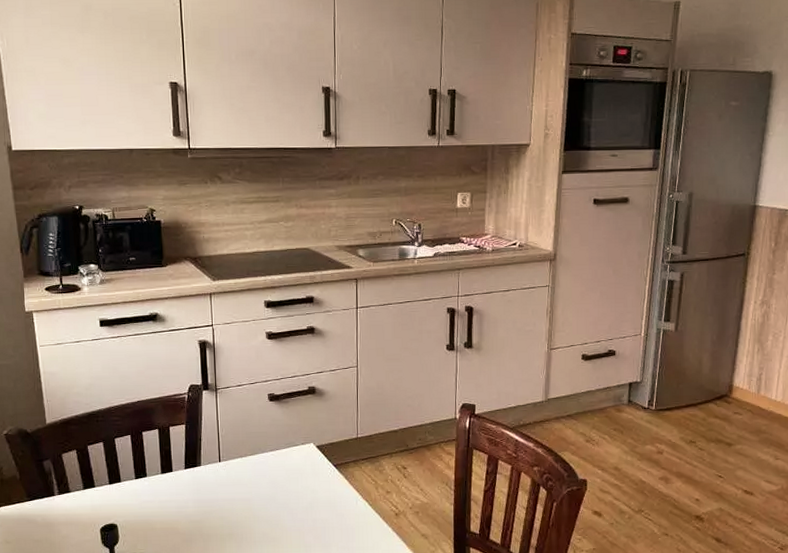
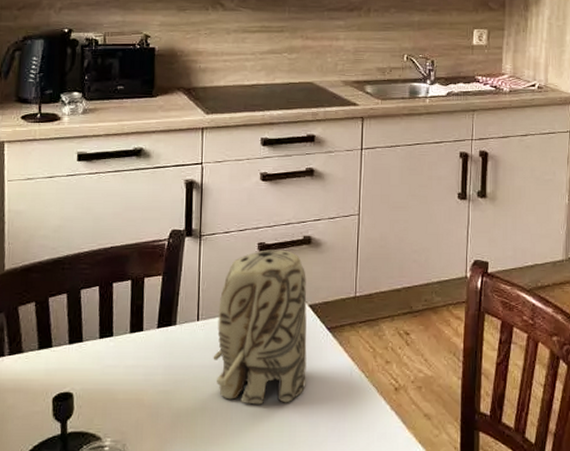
toy elephant: none [235,399,318,530] -> present [213,250,307,405]

